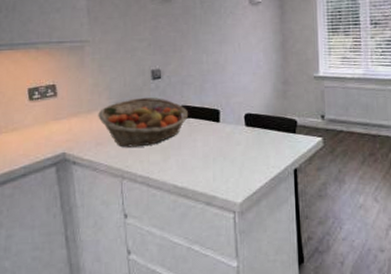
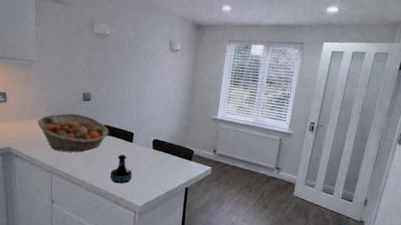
tequila bottle: none [196,139,225,178] -> present [110,154,133,184]

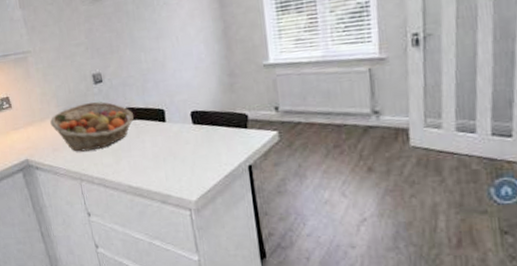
tequila bottle: present [110,154,133,184] -> none [147,139,176,178]

